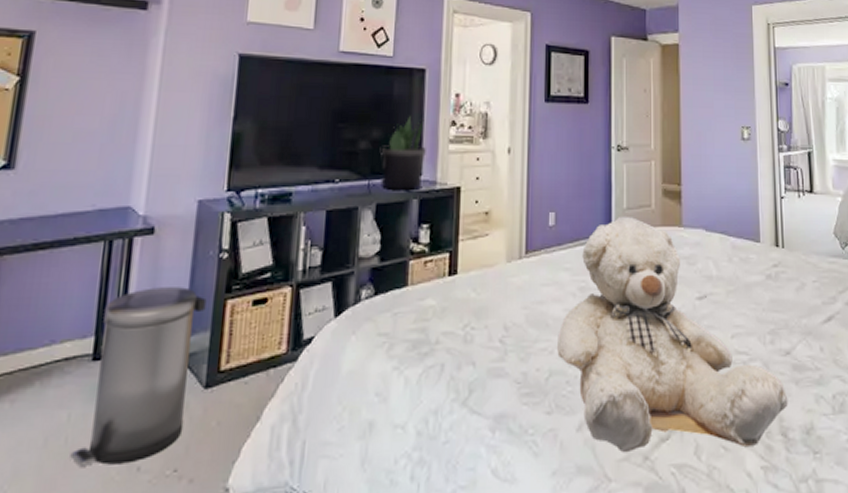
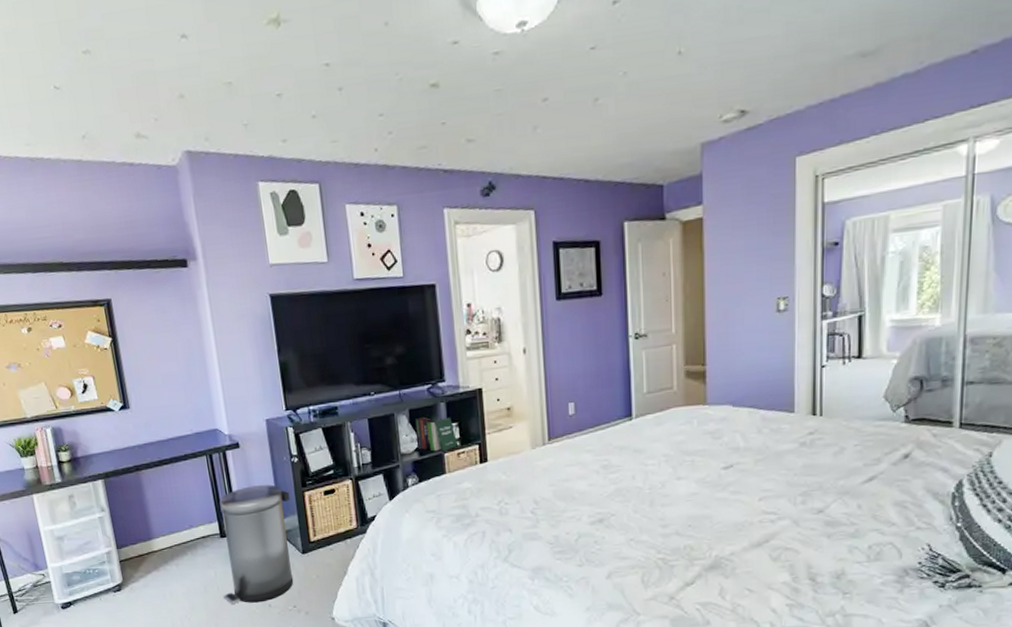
books: none [380,212,427,259] -> present [415,415,459,452]
planter: present [381,116,426,191] -> none [406,330,446,397]
teddy bear: present [557,216,788,453] -> none [584,399,818,595]

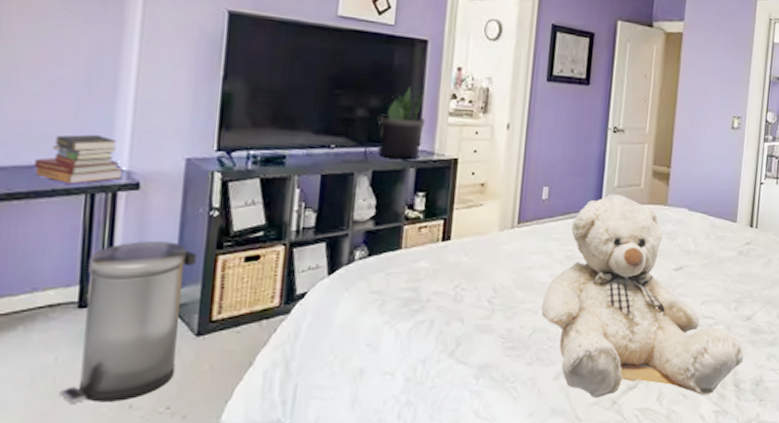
books: none [169,410,227,450] -> present [35,134,123,185]
planter: none [406,330,446,397] -> present [377,87,425,160]
books: present [415,415,459,452] -> none [375,179,422,224]
teddy bear: none [584,399,818,595] -> present [541,193,744,399]

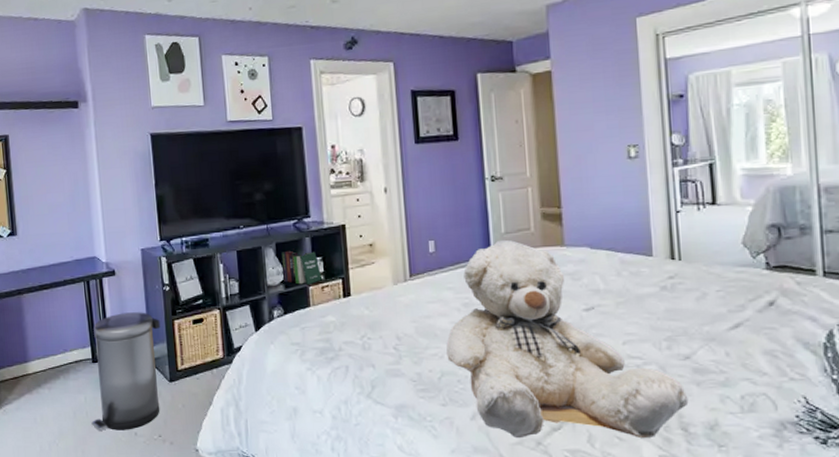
books: present [35,134,123,185] -> none [51,238,104,276]
books: none [375,179,422,224] -> present [281,249,323,285]
planter: present [377,87,425,160] -> none [273,169,312,232]

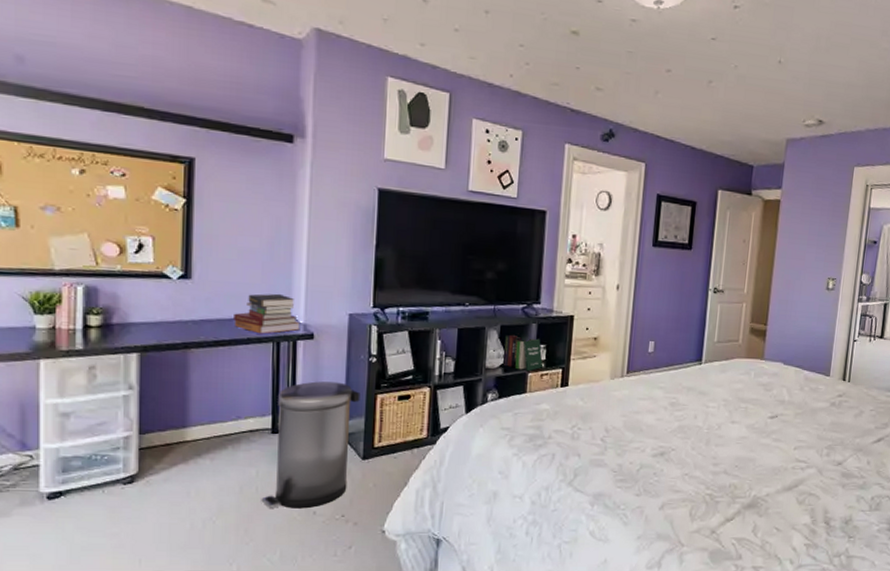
books: none [51,238,104,276] -> present [234,293,301,334]
teddy bear: present [446,239,689,439] -> none [648,347,835,529]

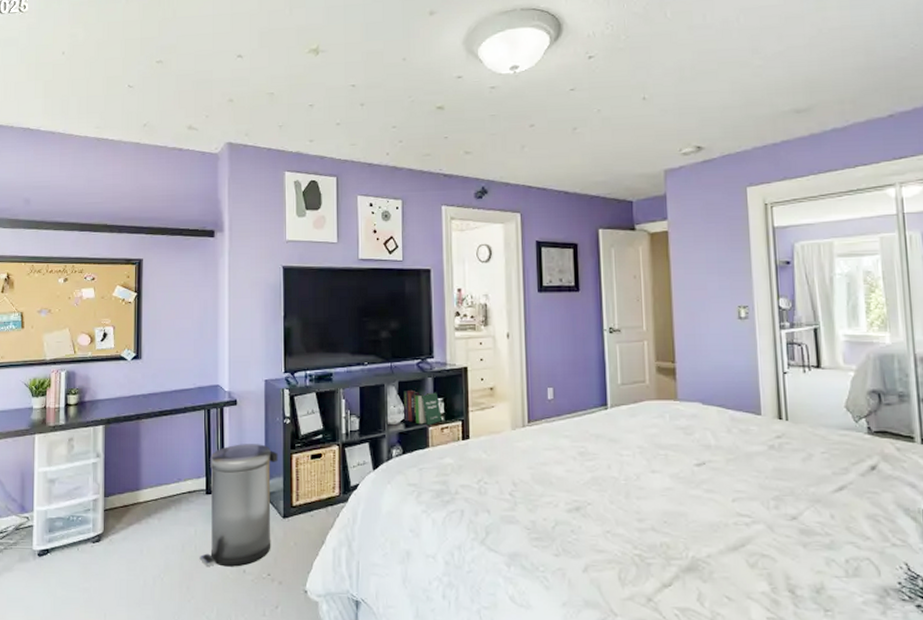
books: present [234,293,301,334] -> none [174,366,226,403]

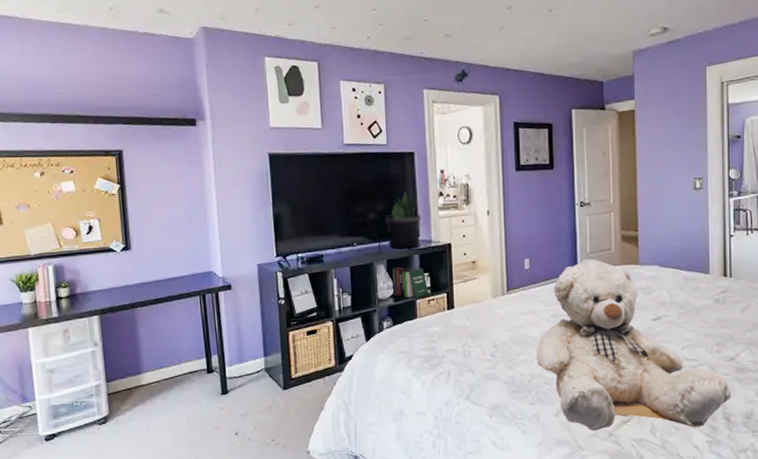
pedal bin: present [199,444,278,567] -> none [205,324,275,437]
planter: none [399,310,436,371] -> present [386,191,421,249]
teddy bear: none [561,390,796,598] -> present [536,258,731,431]

